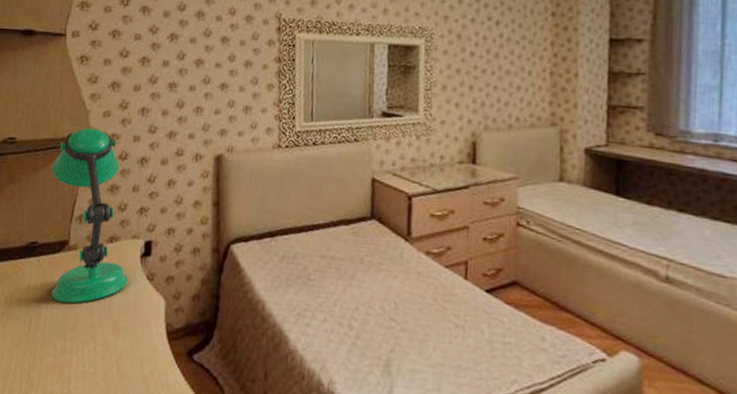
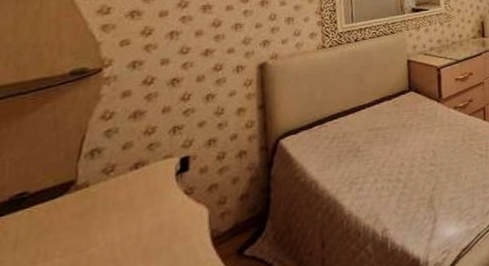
desk lamp: present [51,127,129,304] -> none [47,58,161,249]

